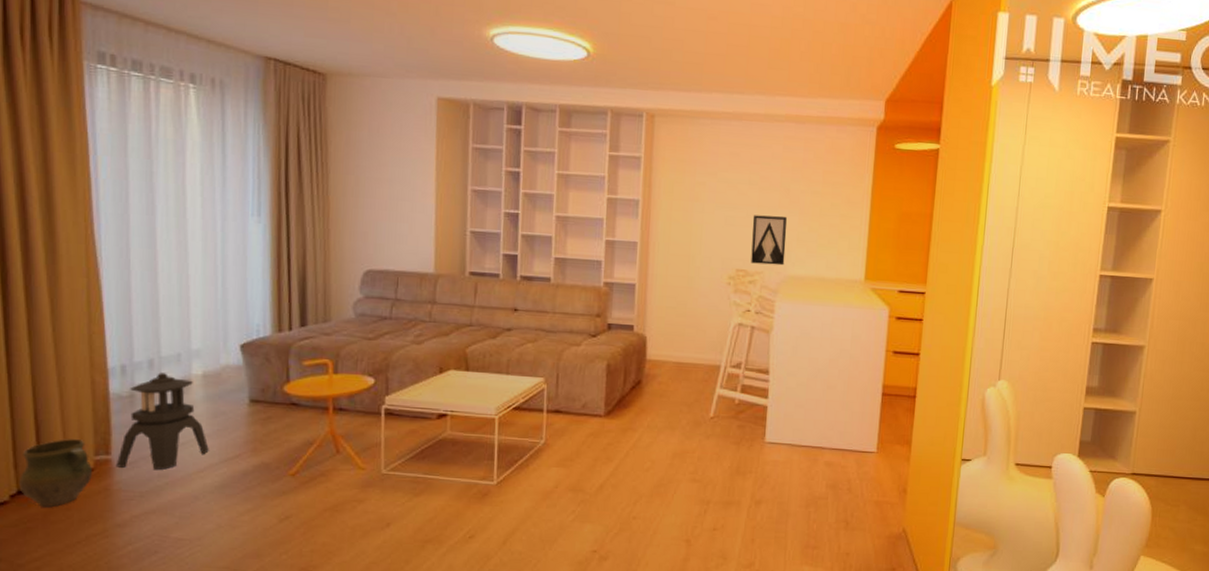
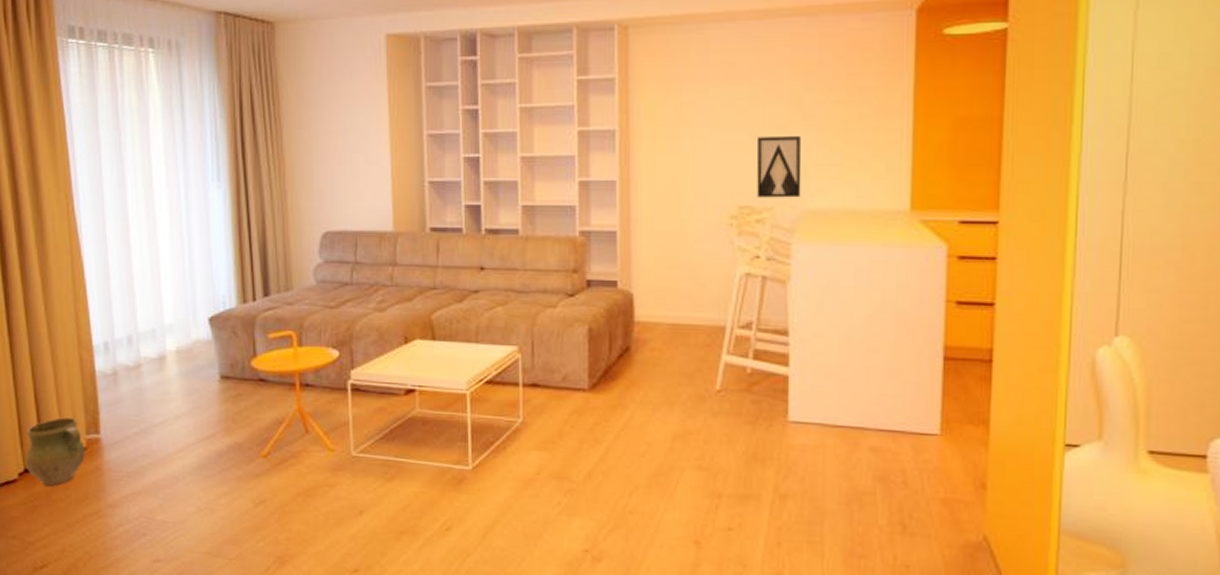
lantern: present [115,373,209,470] -> none [104,349,186,449]

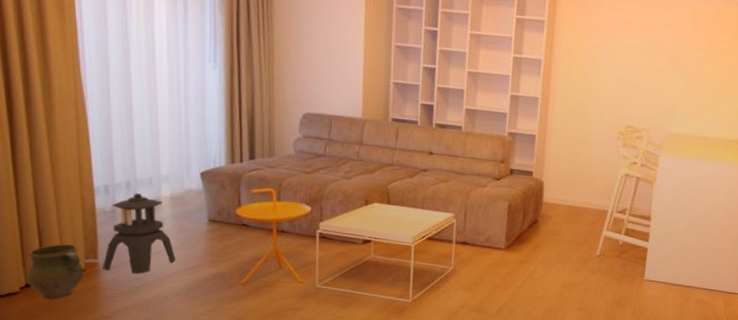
lantern: none [104,349,186,449] -> present [102,193,176,274]
wall art: present [756,136,802,198] -> none [639,77,674,124]

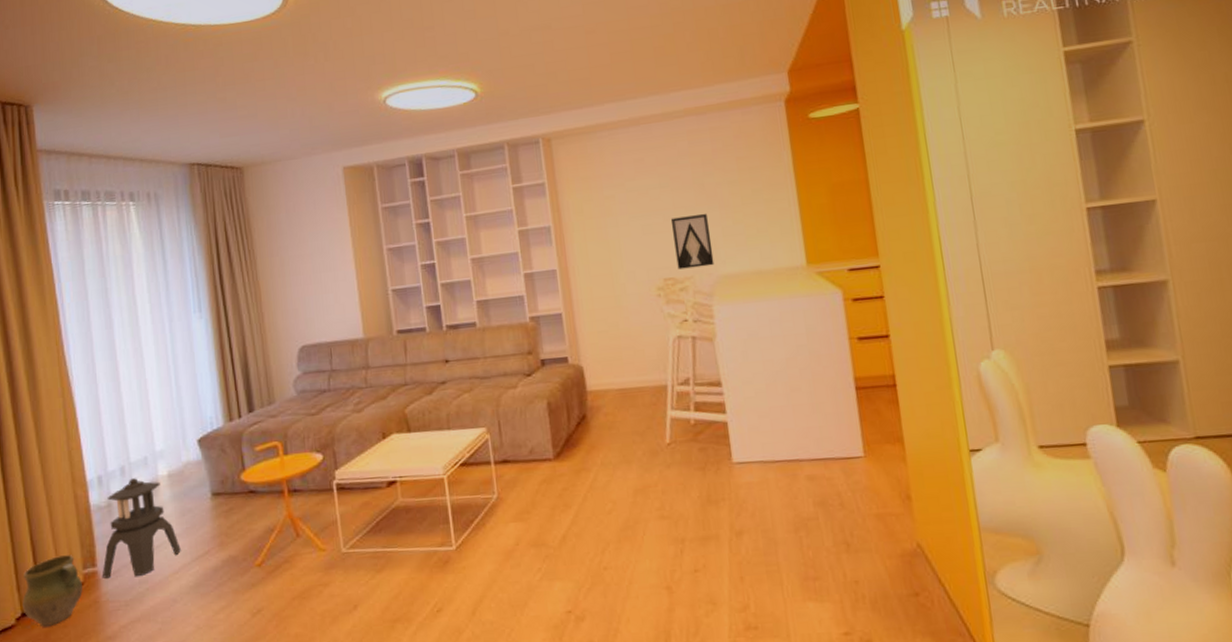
wall art: none [639,77,674,124] -> present [670,214,714,270]

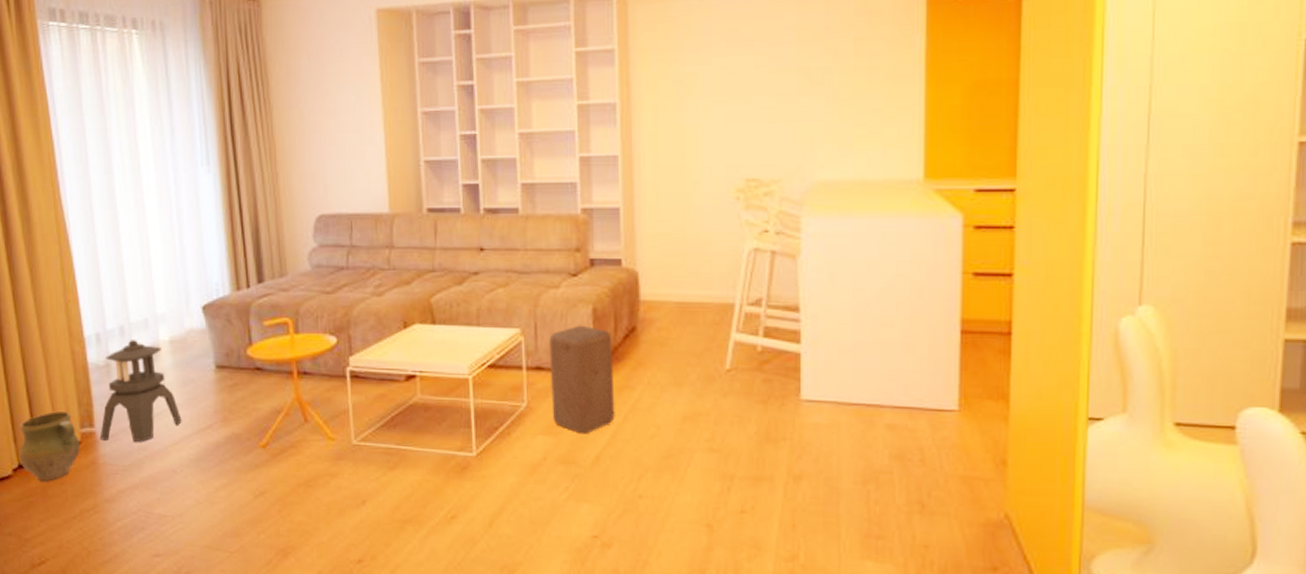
stool: none [512,418,576,517] -> present [549,325,615,434]
wall art: present [670,214,714,270] -> none [763,105,810,170]

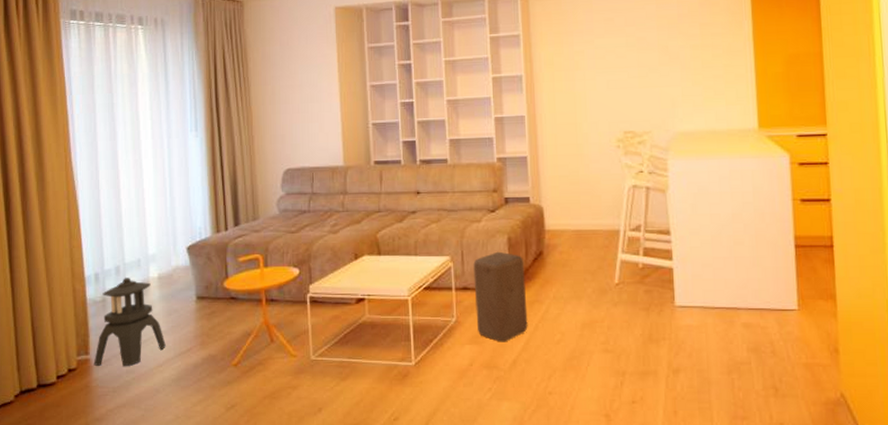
ceramic jug: present [19,411,80,482] -> none [21,342,75,405]

